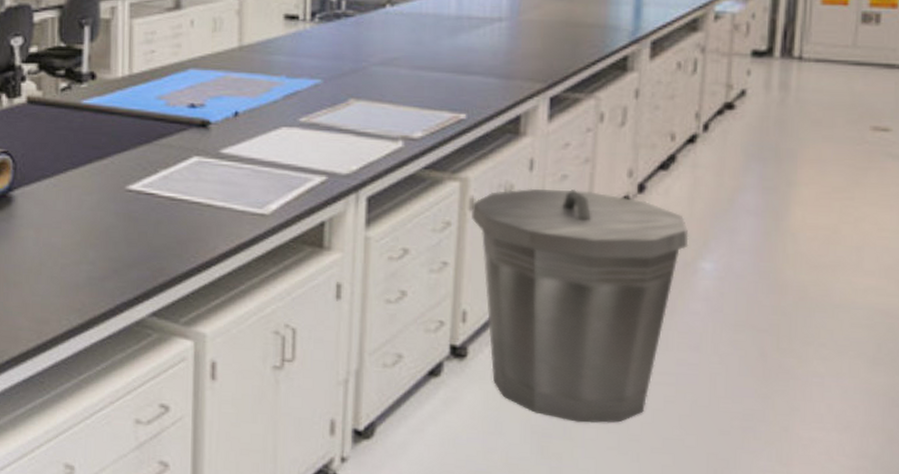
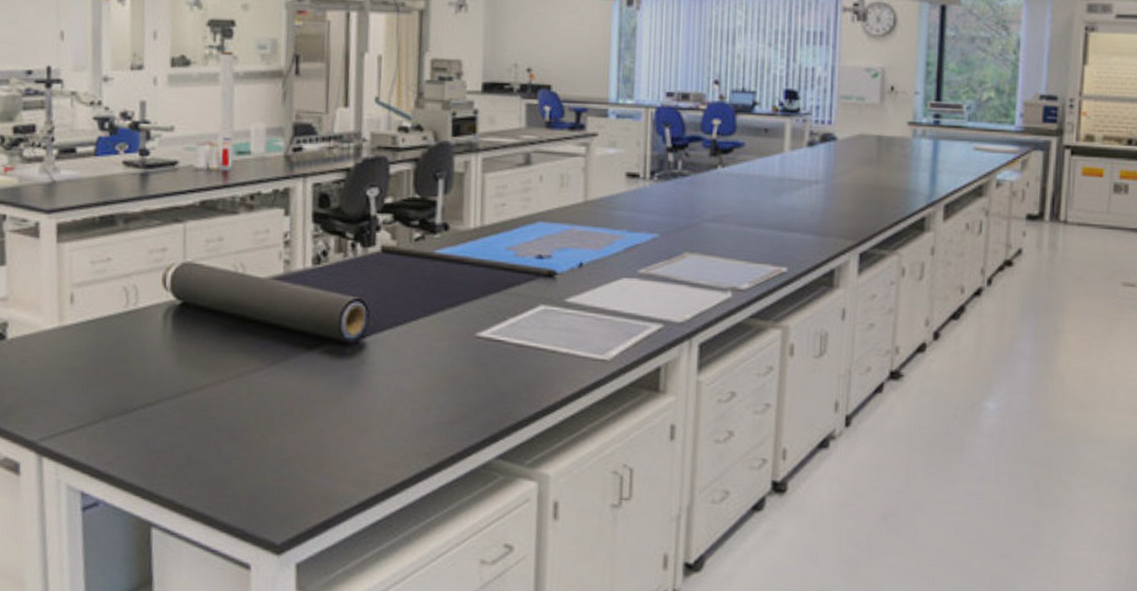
trash can: present [472,188,689,423] -> none [792,335,976,550]

